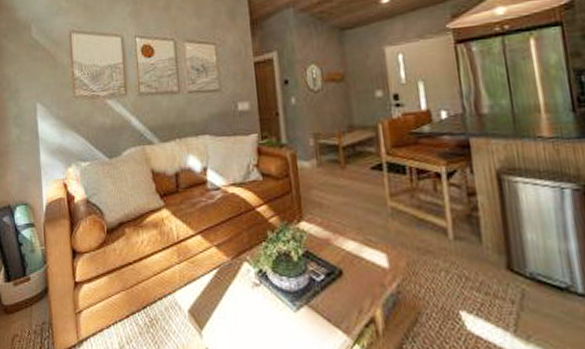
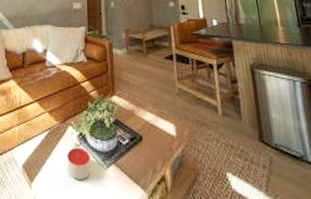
candle: none [244,287,276,326] -> present [67,147,91,180]

